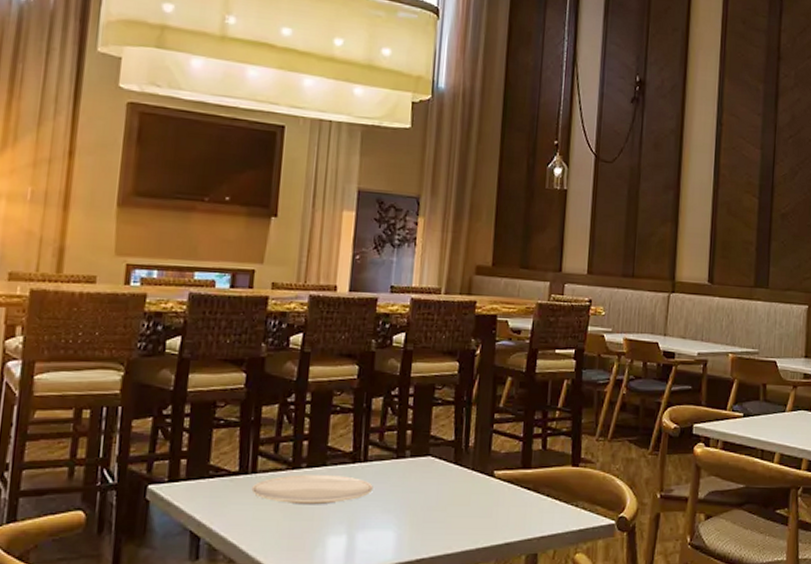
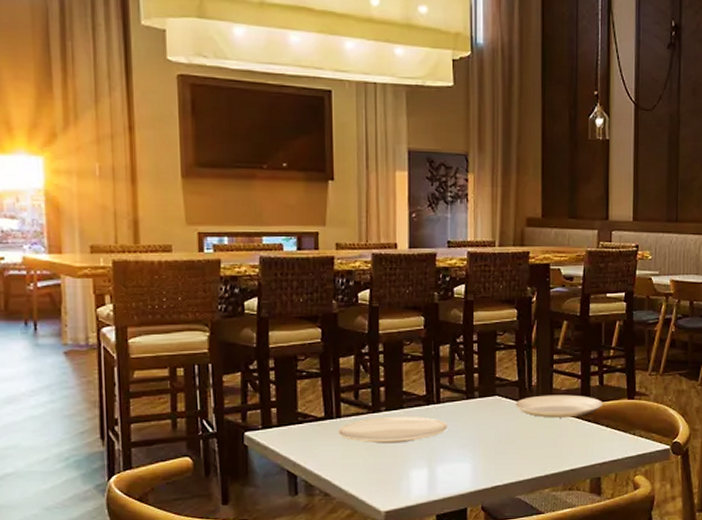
plate: none [449,457,545,484] -> present [515,395,603,418]

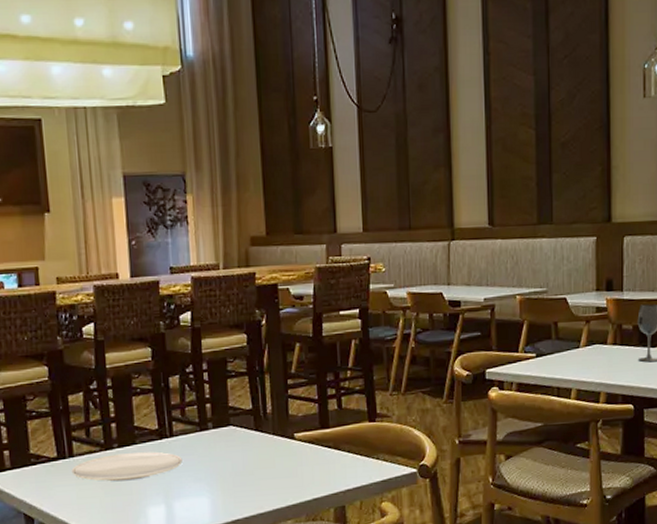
plate: present [515,395,603,418] -> none [250,420,343,446]

